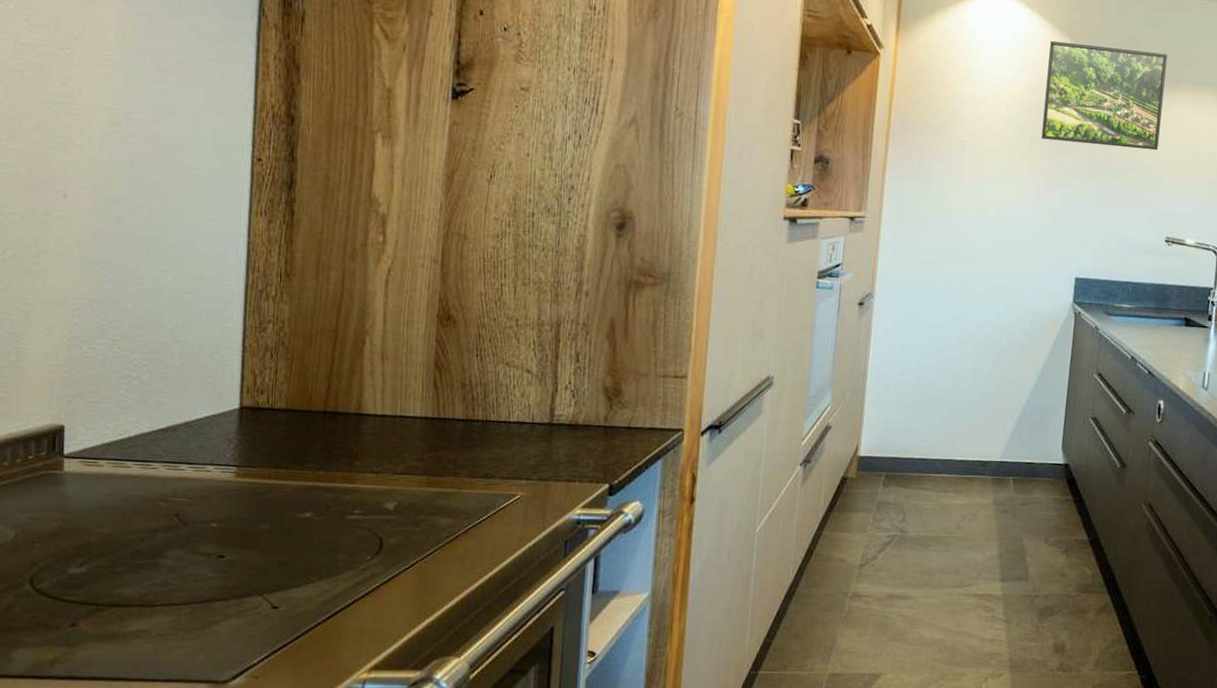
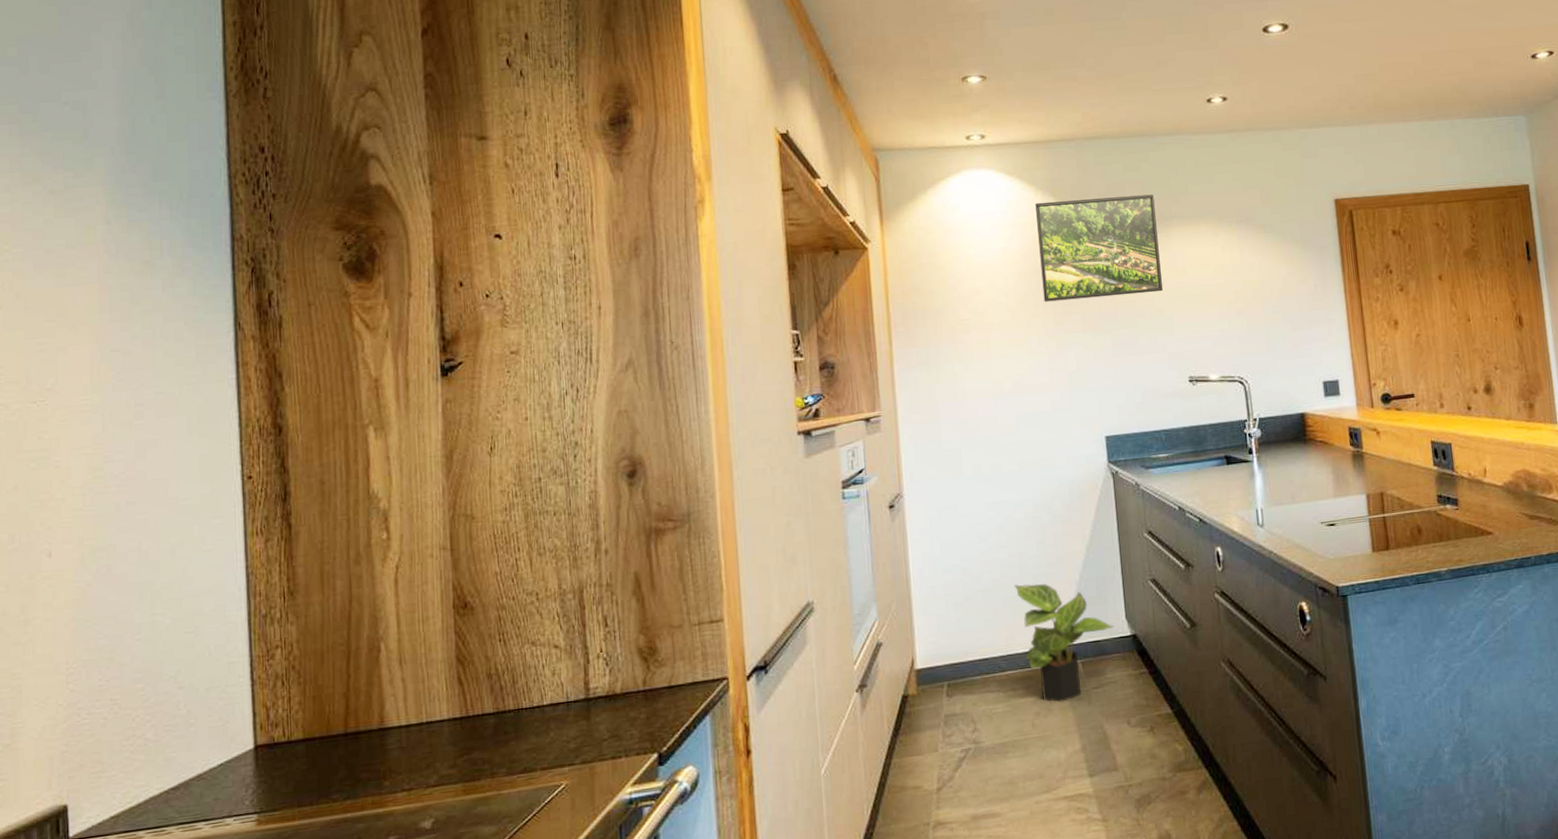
potted plant: none [961,398,1050,511] -> present [1014,584,1115,702]

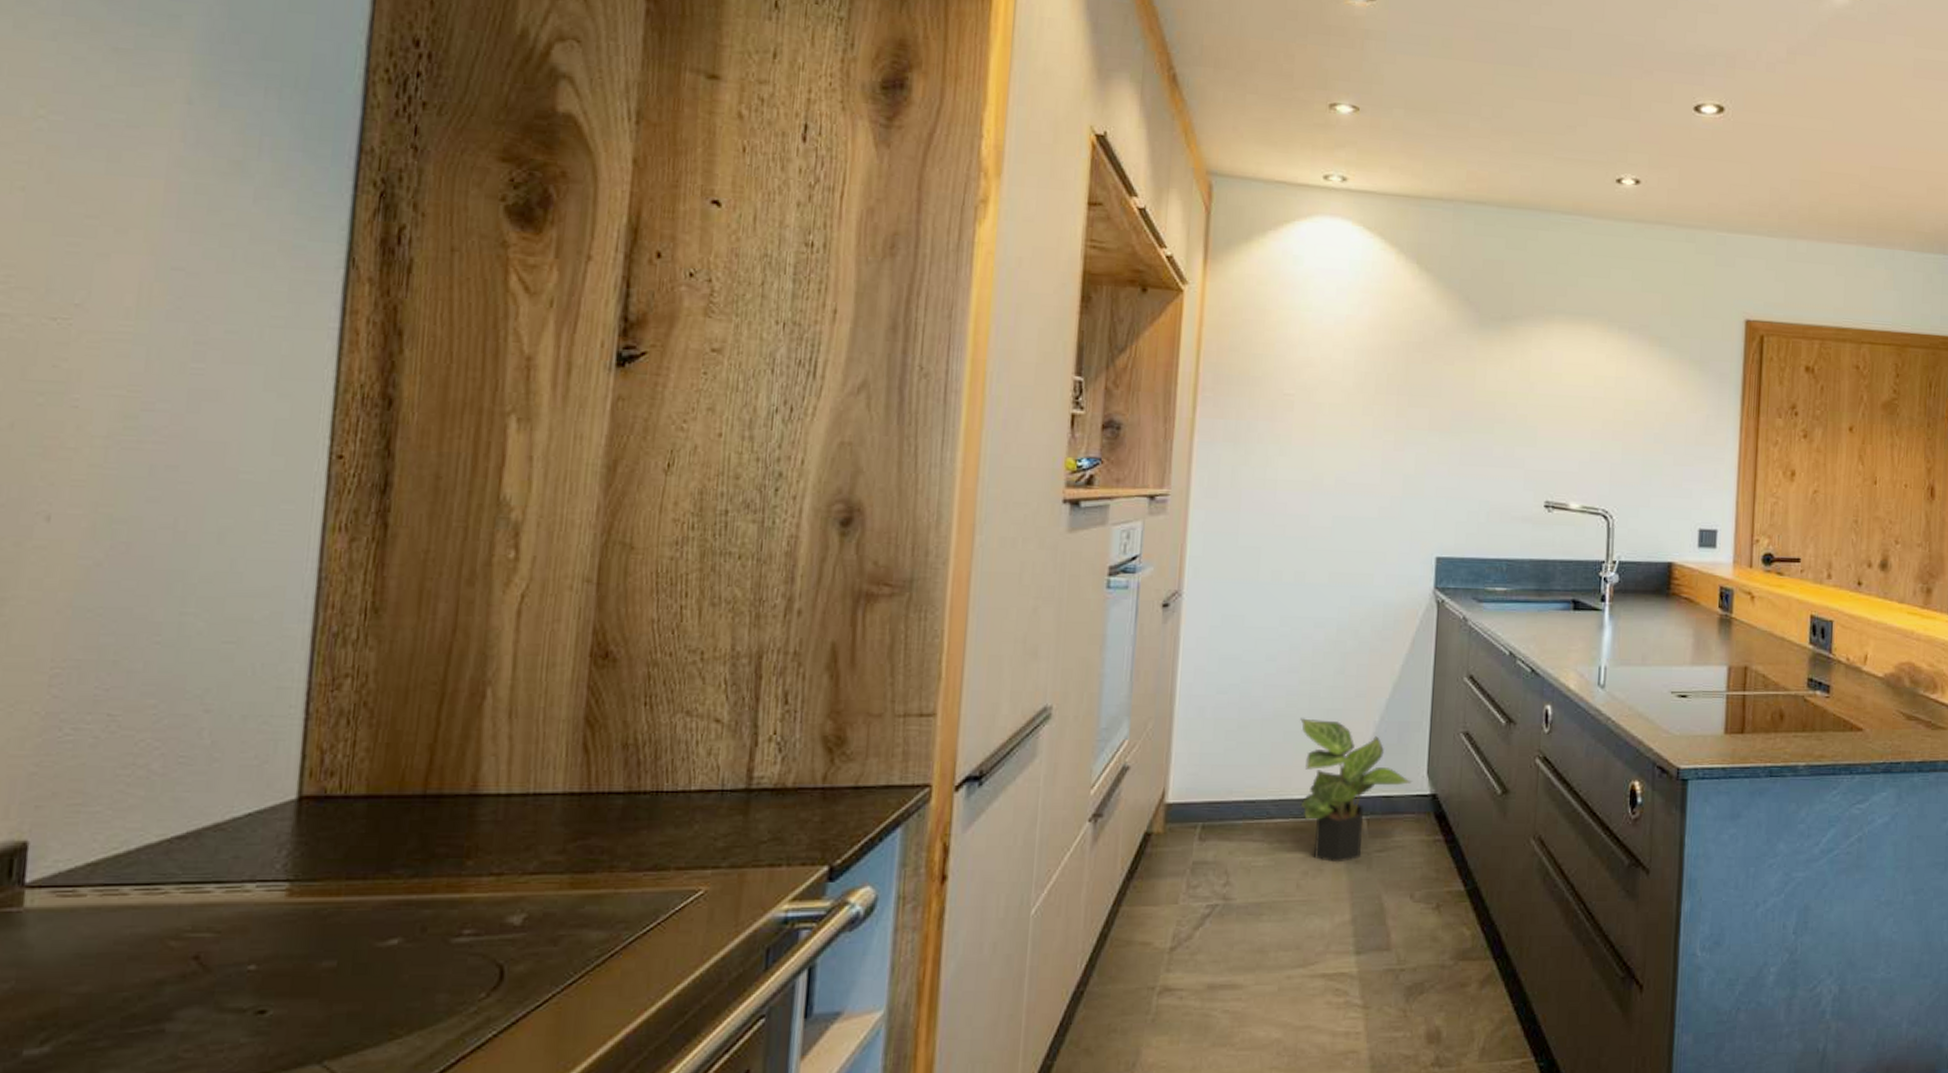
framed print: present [1035,194,1163,302] -> none [1388,268,1537,397]

